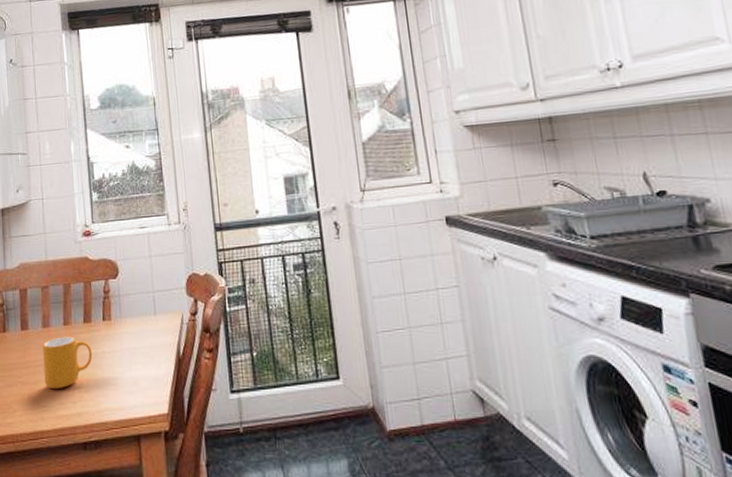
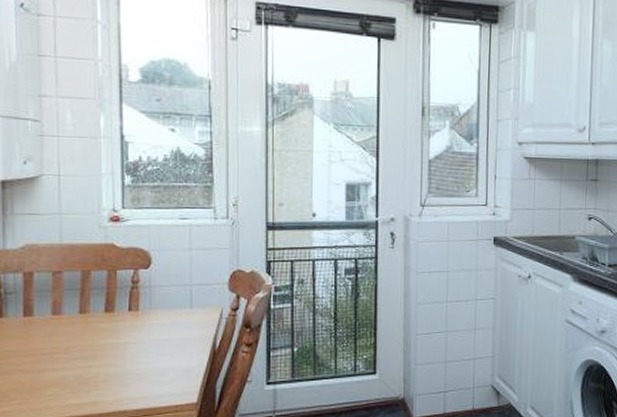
mug: present [42,336,93,390] -> none [51,325,114,378]

